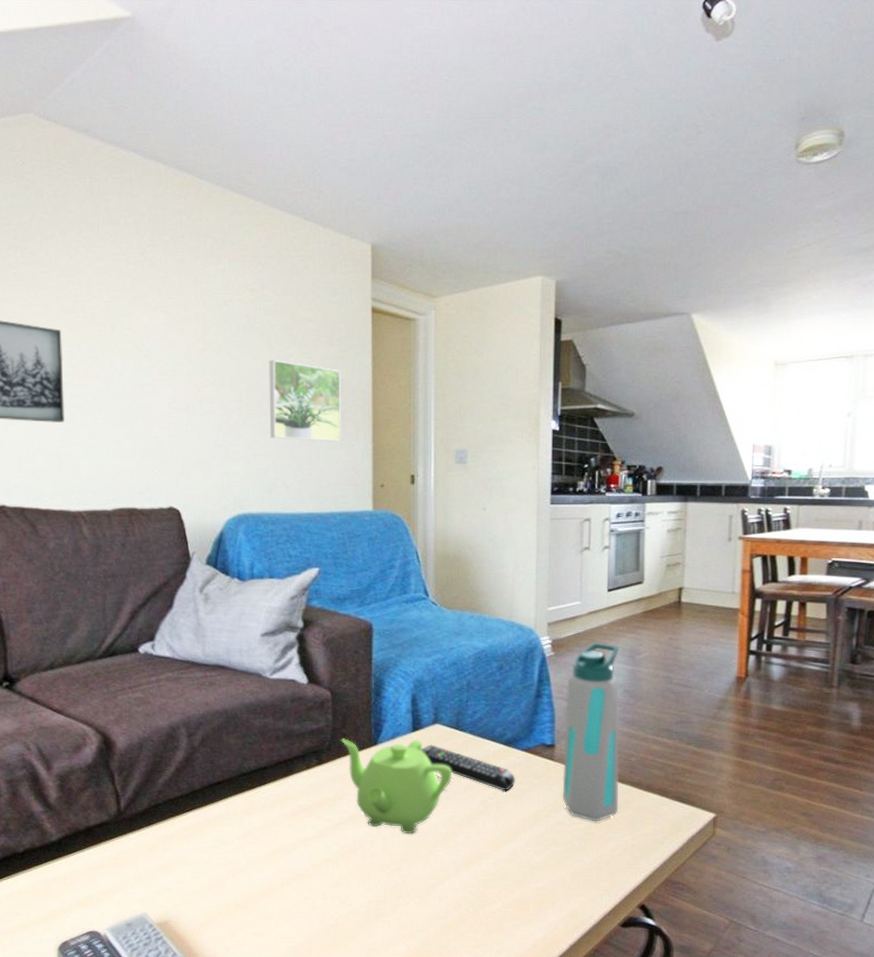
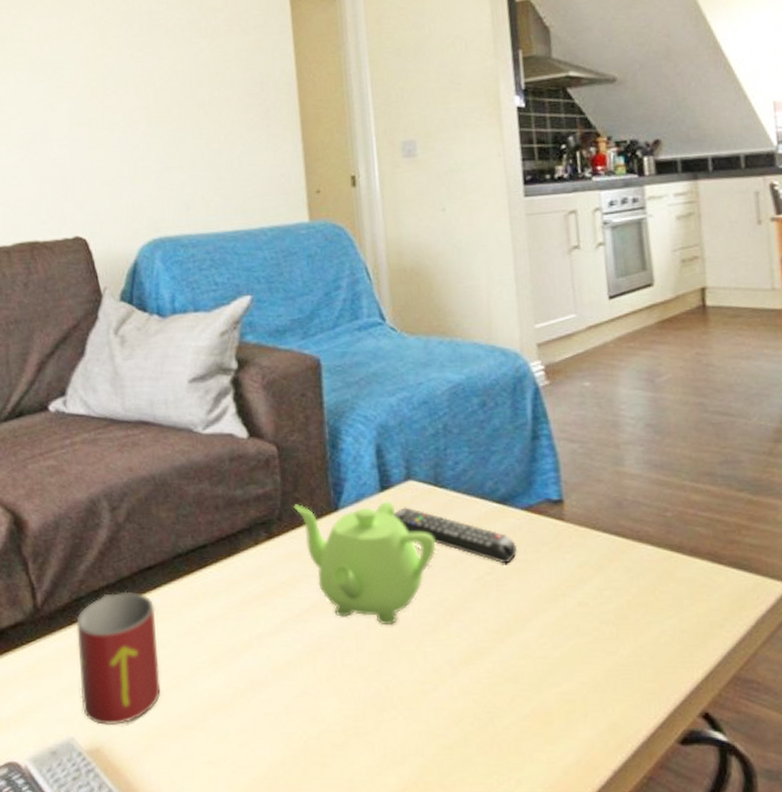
mug: none [153,801,221,905] -> present [76,591,161,726]
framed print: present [269,360,341,442] -> none [177,58,265,148]
water bottle: present [562,642,619,821] -> none [570,364,657,599]

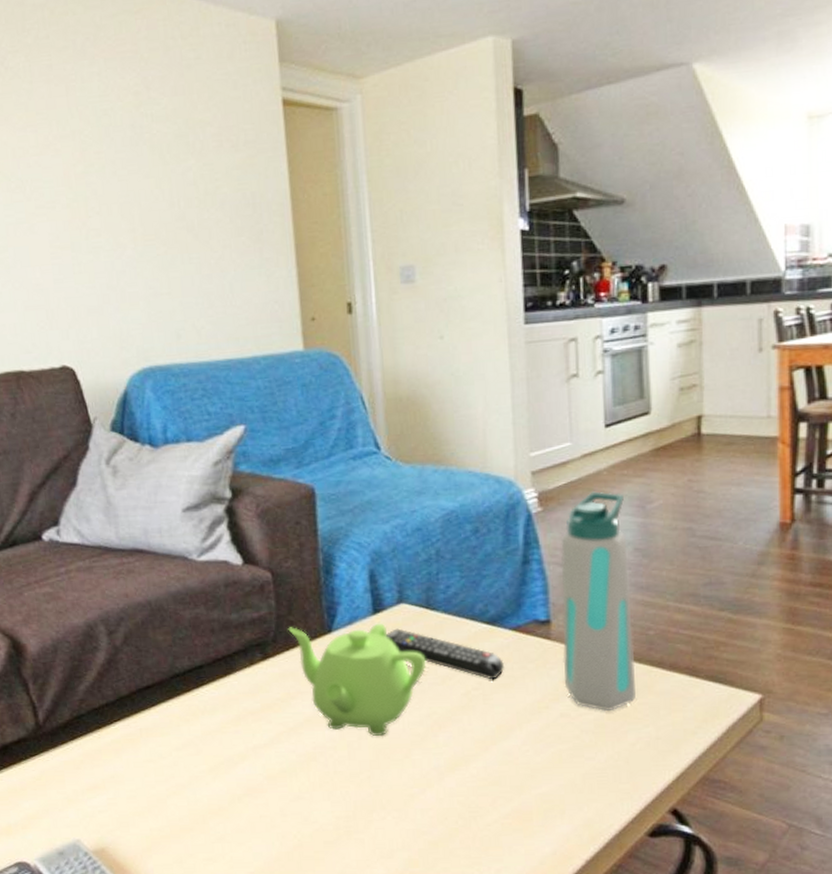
mug: present [76,591,161,726] -> none [77,709,162,829]
water bottle: none [570,364,657,599] -> present [560,491,637,711]

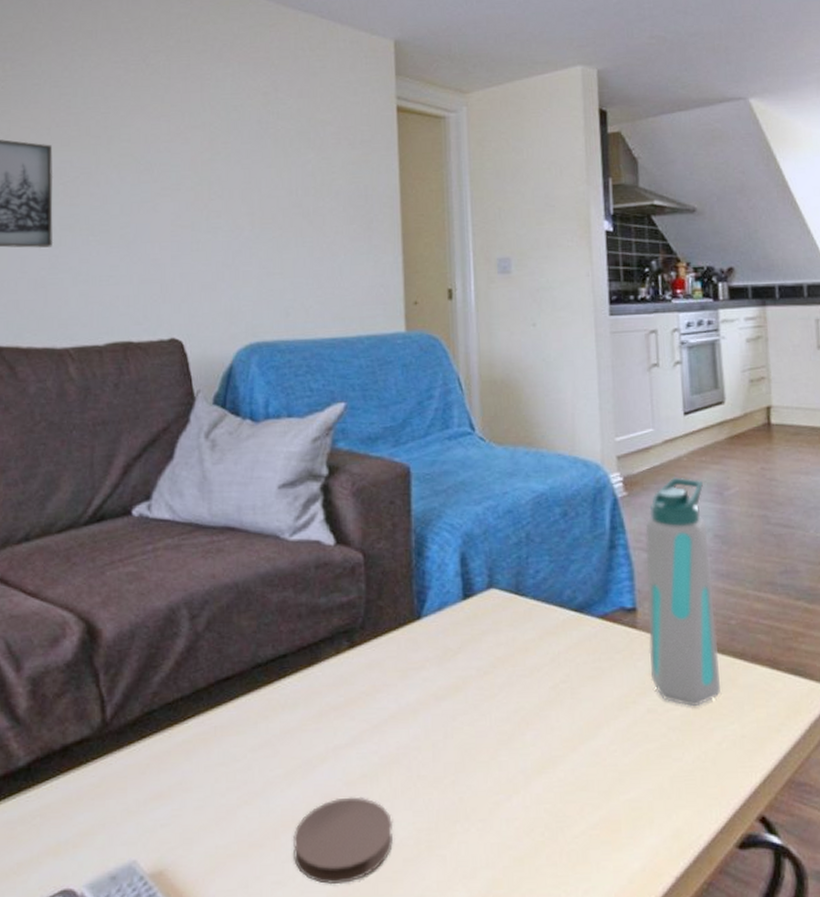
coaster: none [219,789,313,862] -> present [292,796,393,885]
teapot: present [288,623,426,736] -> none [377,609,515,734]
remote control: present [385,628,504,680] -> none [474,615,592,672]

